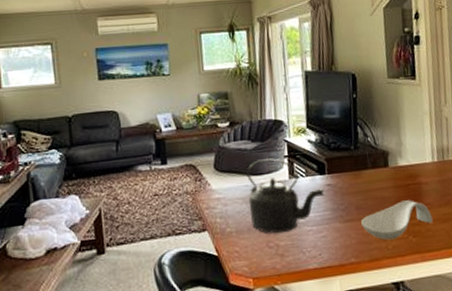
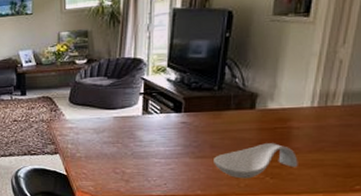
kettle: present [246,158,325,234] -> none [99,95,178,162]

